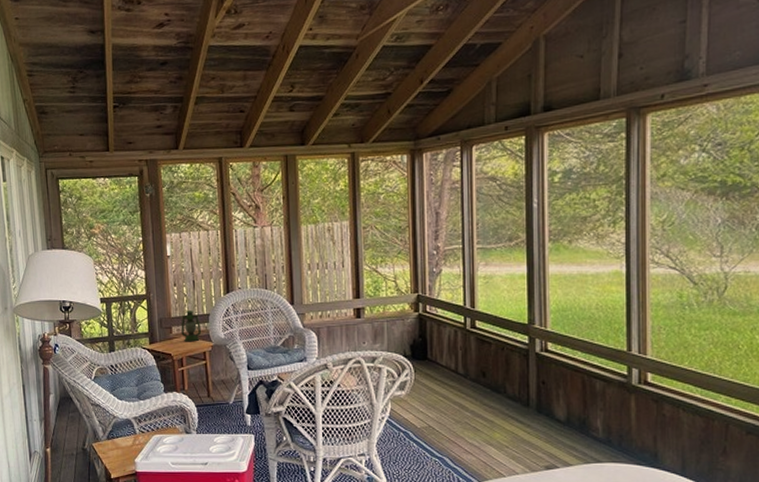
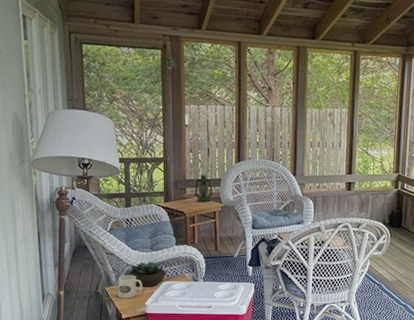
mug: none [105,428,132,456] -> present [117,275,143,299]
succulent plant: none [114,413,156,443] -> present [127,261,167,288]

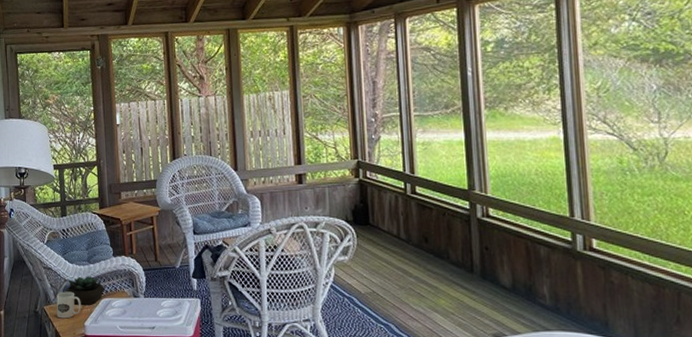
lantern: present [194,175,212,203] -> none [129,177,149,207]

